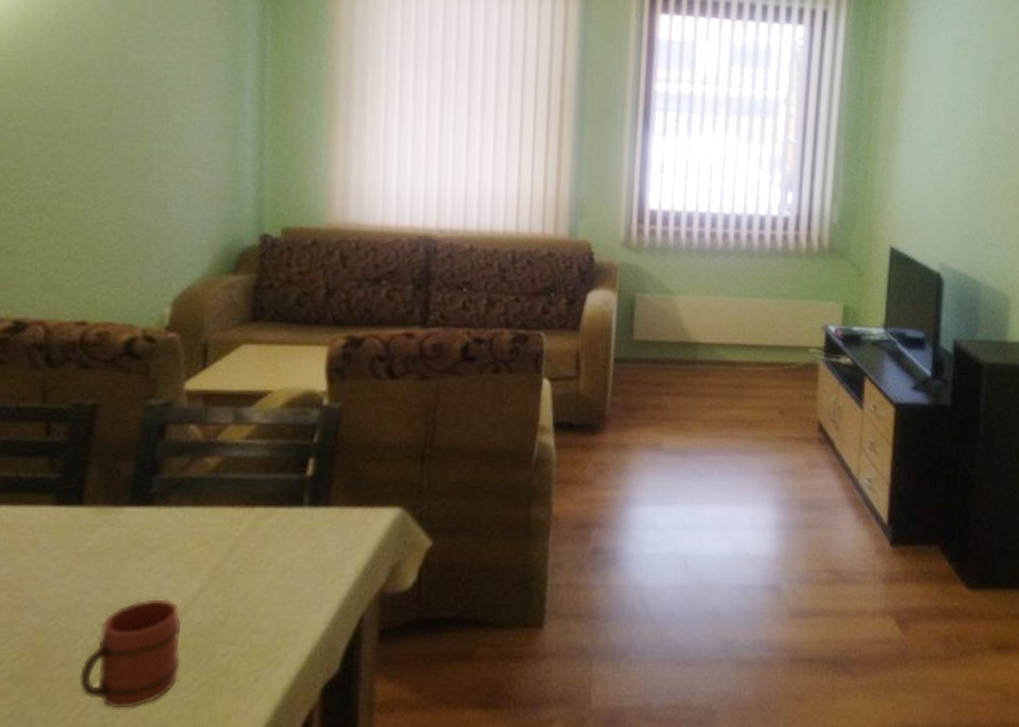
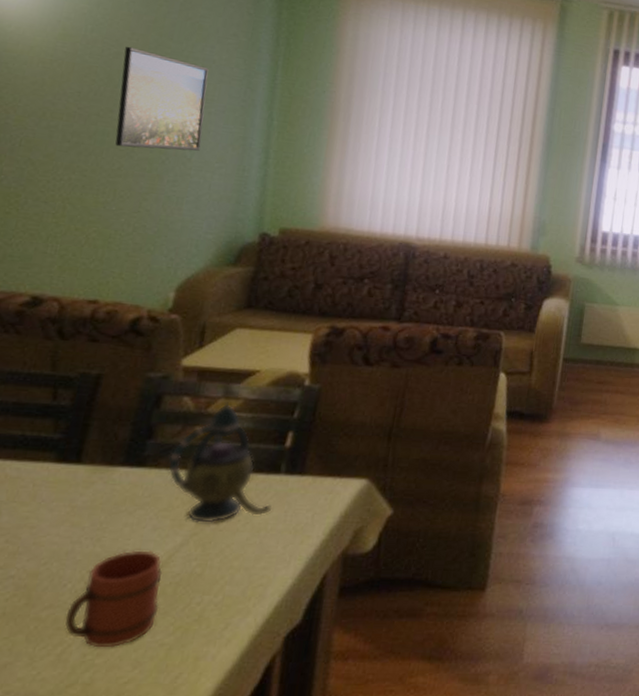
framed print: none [91,30,189,146] -> present [115,46,209,151]
teapot: none [177,428,296,567] -> present [167,401,272,524]

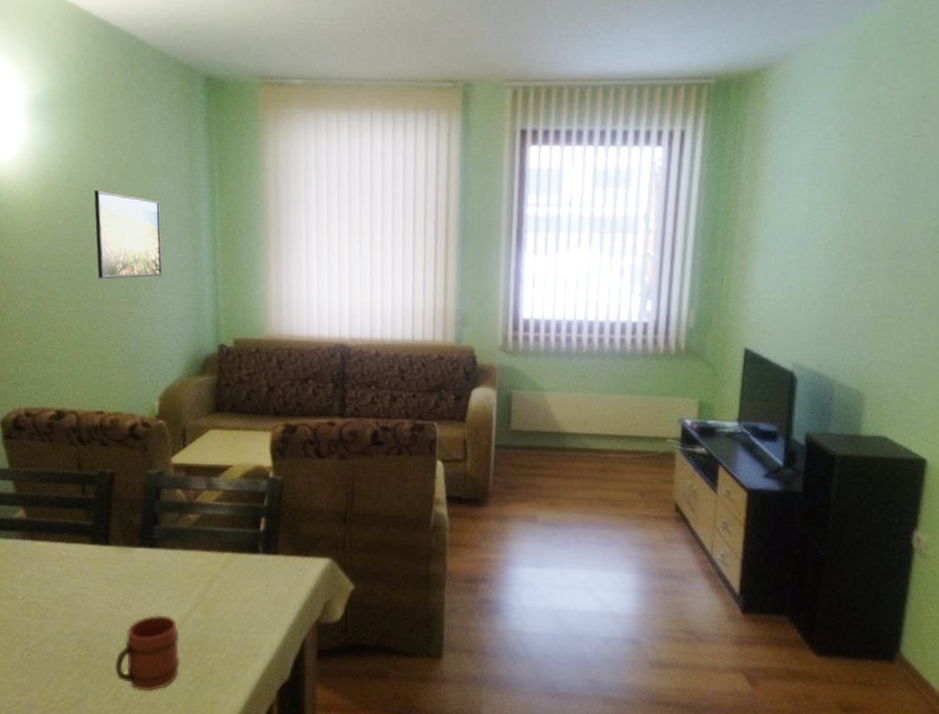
teapot: present [167,401,272,524] -> none [171,493,255,595]

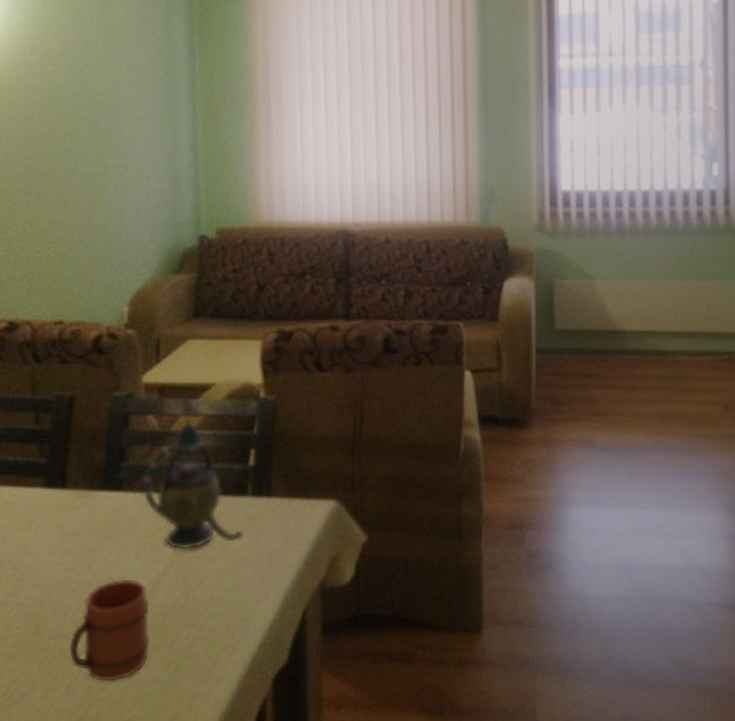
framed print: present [94,190,163,279] -> none [59,62,135,164]
teapot: none [171,493,255,595] -> present [141,419,243,551]

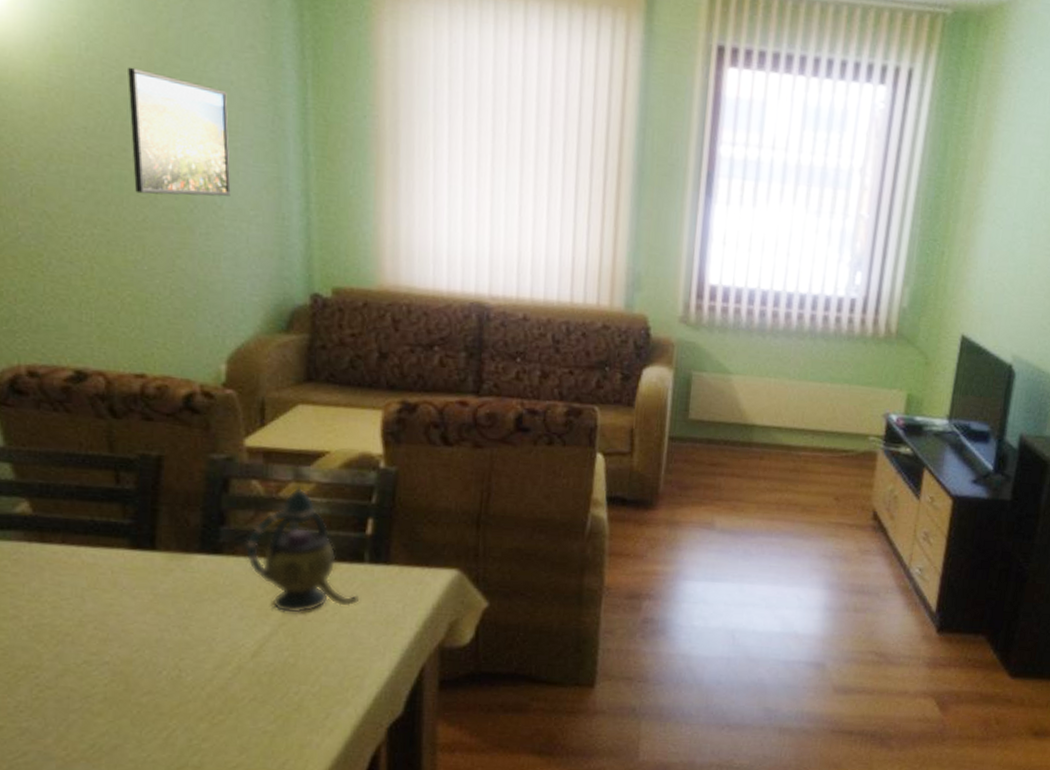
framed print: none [59,62,135,164] -> present [128,66,231,197]
mug: present [69,578,150,682] -> none [165,639,257,734]

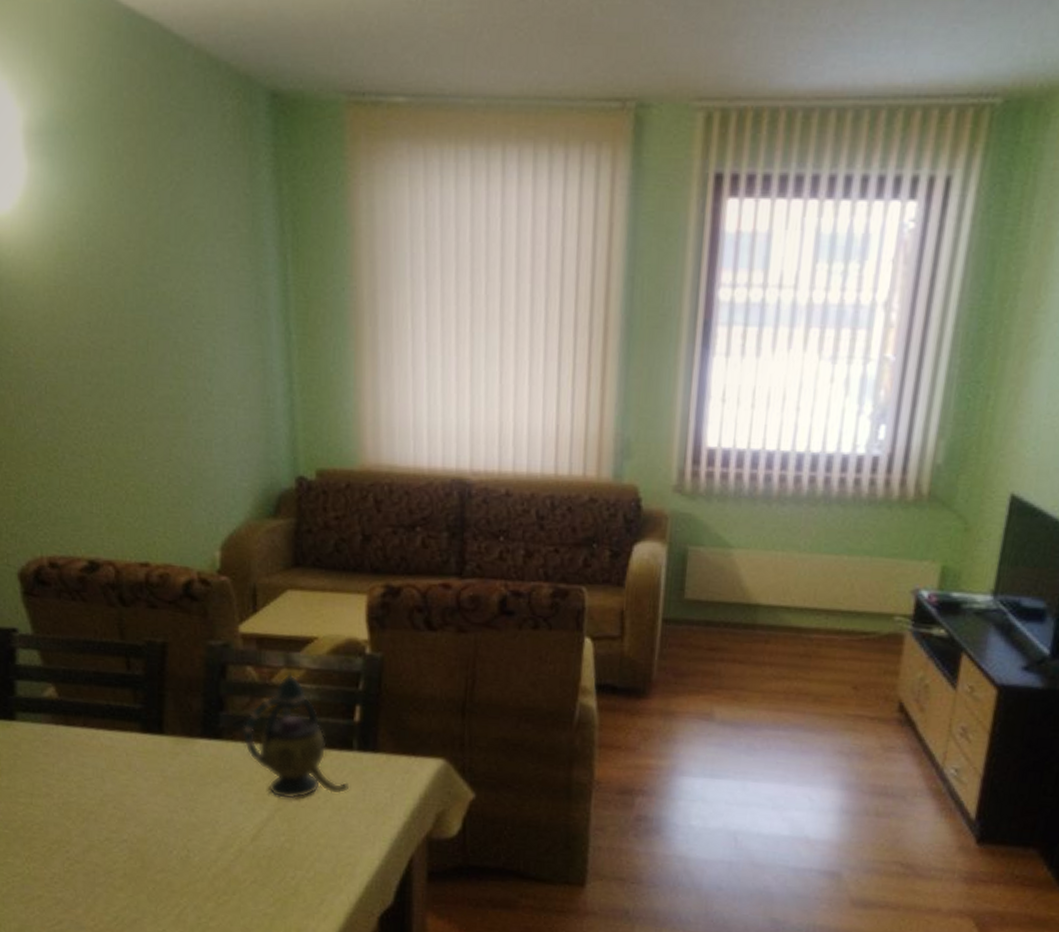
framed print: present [128,66,231,197] -> none [124,258,219,385]

